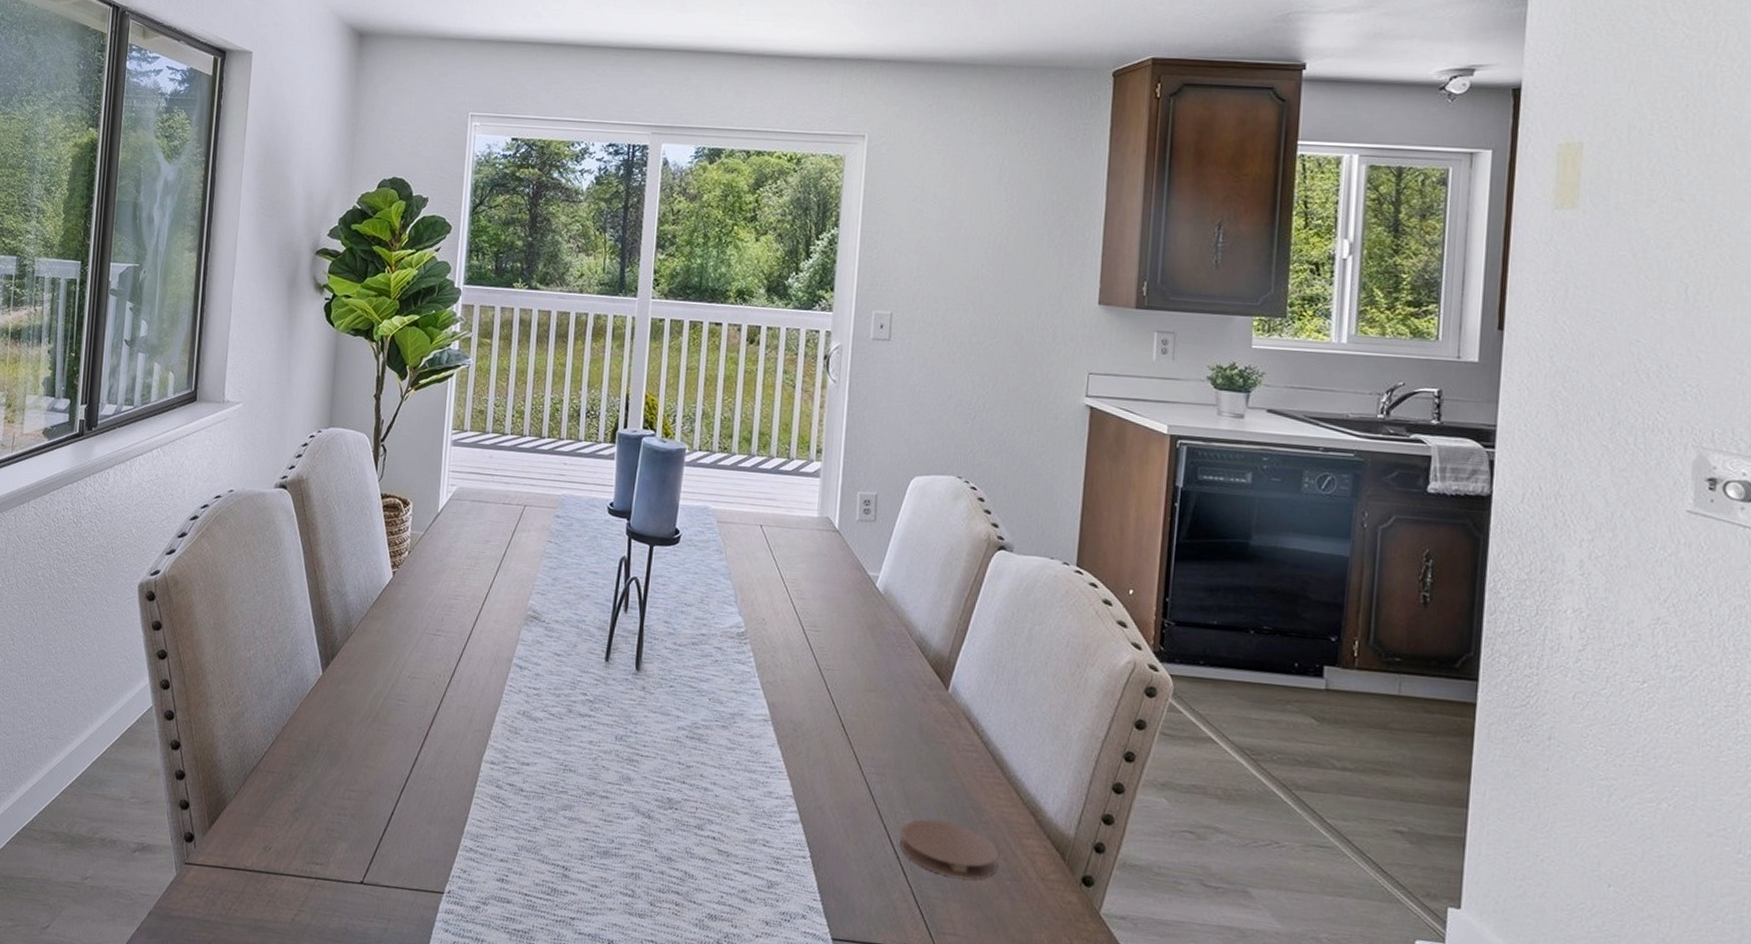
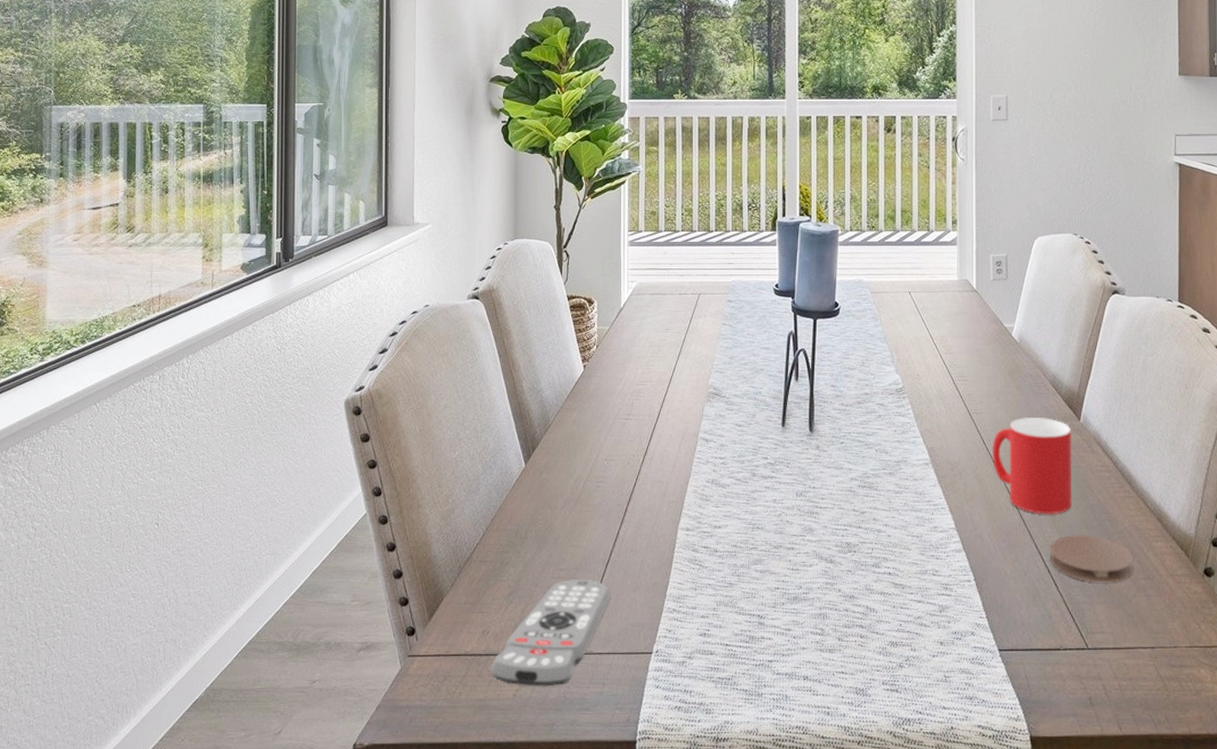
remote control: none [270,802,404,916] -> present [491,578,611,687]
cup: none [841,679,937,795] -> present [991,416,1072,515]

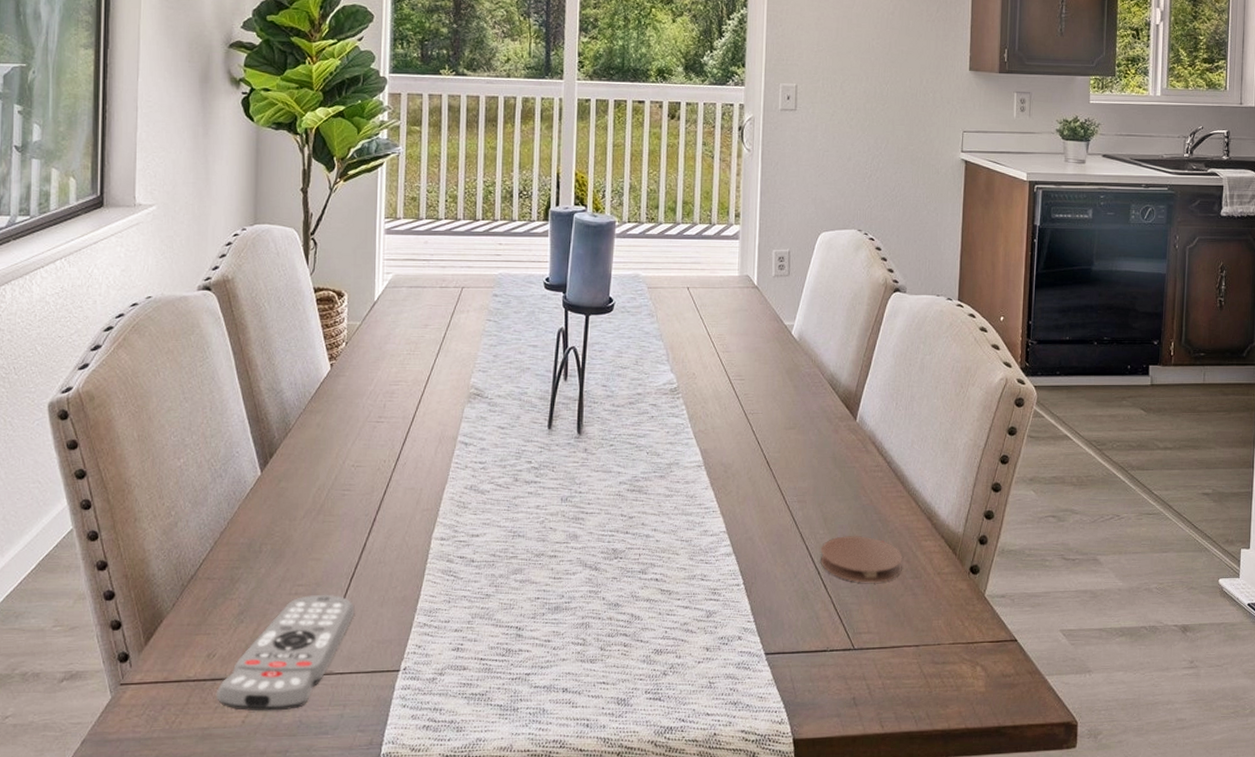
cup: present [991,416,1072,515] -> none [766,416,847,516]

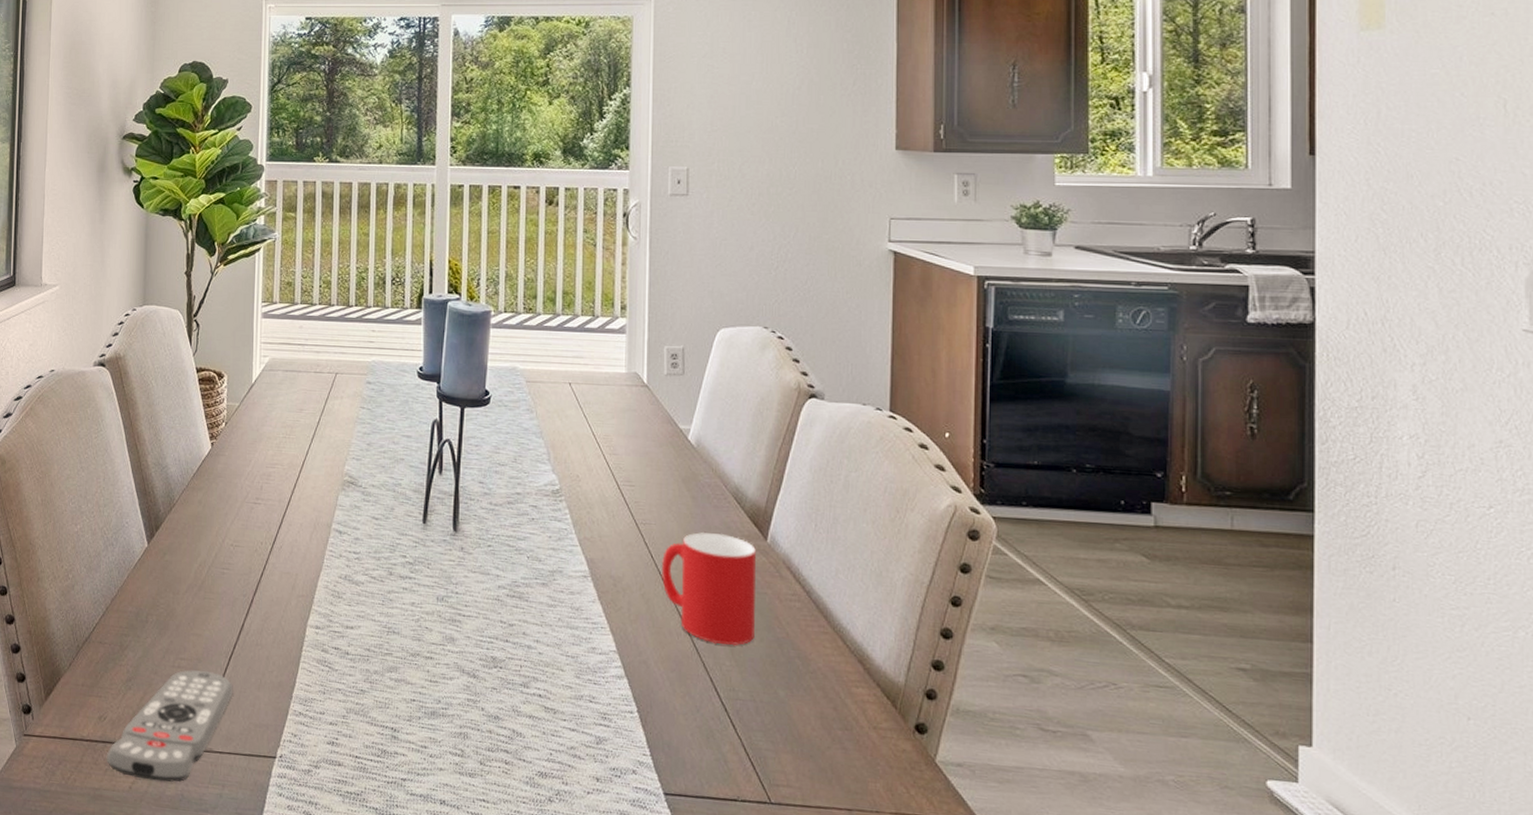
cup: none [766,416,847,516] -> present [661,531,756,646]
coaster: present [820,535,902,583] -> none [727,670,828,730]

